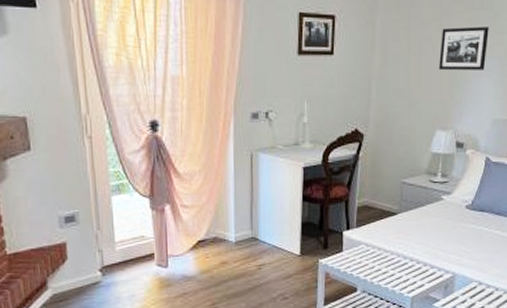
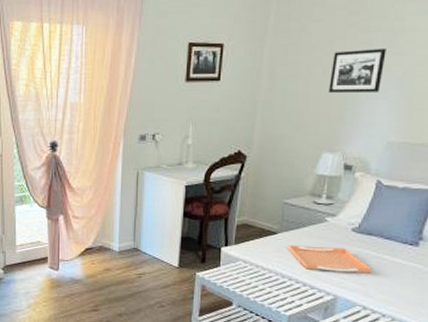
serving tray: none [408,224,485,250] -> present [287,245,372,274]

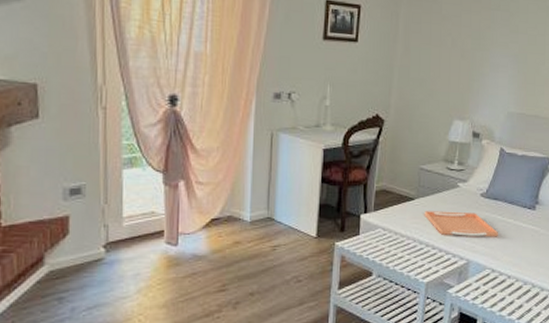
picture frame: present [329,48,386,92] -> none [458,24,505,66]

